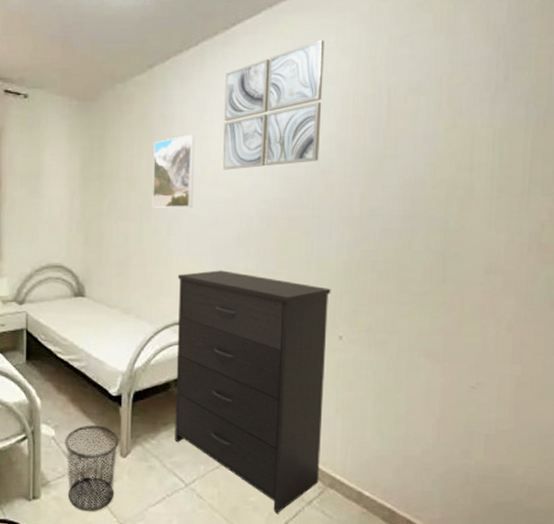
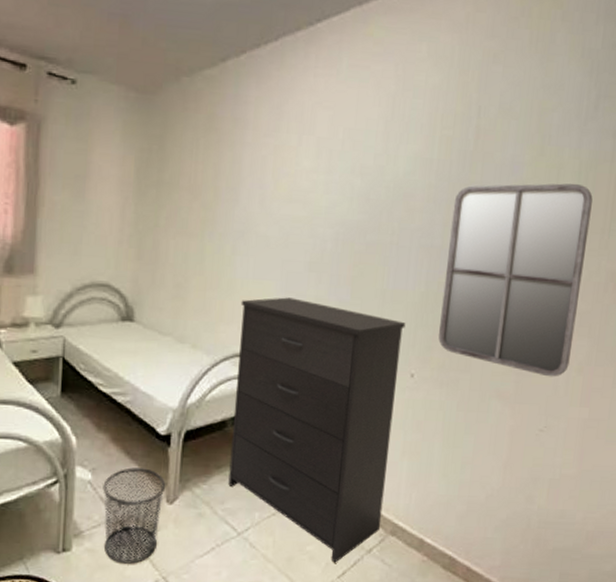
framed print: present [153,134,194,208] -> none [217,142,268,226]
wall art: present [221,39,324,170] -> none [296,46,416,186]
home mirror: none [363,151,509,336] -> present [438,183,593,377]

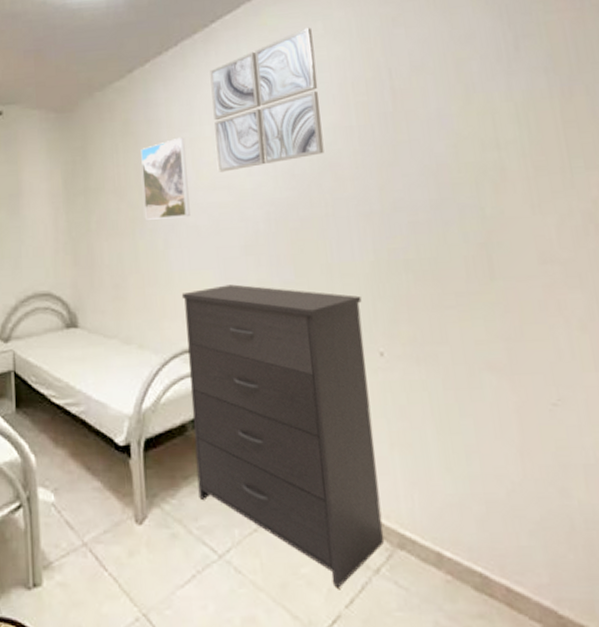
waste bin: present [103,467,166,564] -> none [67,484,133,599]
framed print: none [217,142,268,226] -> present [141,137,190,220]
wall art: none [296,46,416,186] -> present [210,27,325,172]
home mirror: present [438,183,593,377] -> none [384,125,568,340]

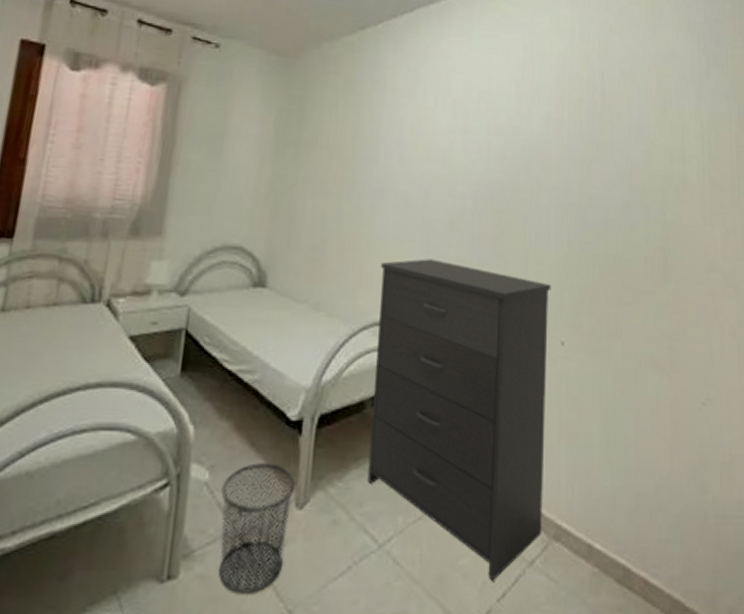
waste bin: none [67,484,133,599] -> present [218,463,296,594]
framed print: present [141,137,190,220] -> none [355,103,406,185]
wall art: present [210,27,325,172] -> none [434,19,539,145]

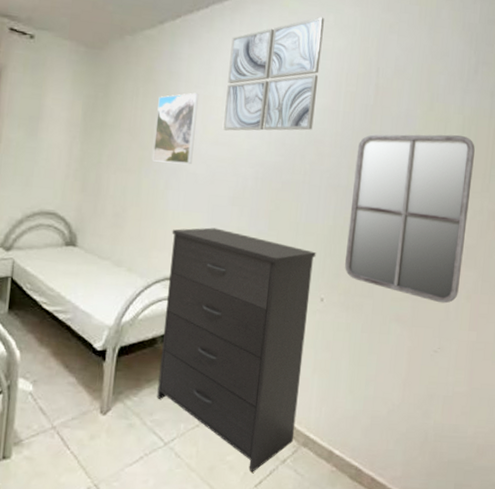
waste bin: present [218,463,296,594] -> none [41,380,101,472]
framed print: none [355,103,406,185] -> present [152,92,199,164]
wall art: none [434,19,539,145] -> present [222,16,324,131]
home mirror: none [585,142,721,342] -> present [344,134,475,304]

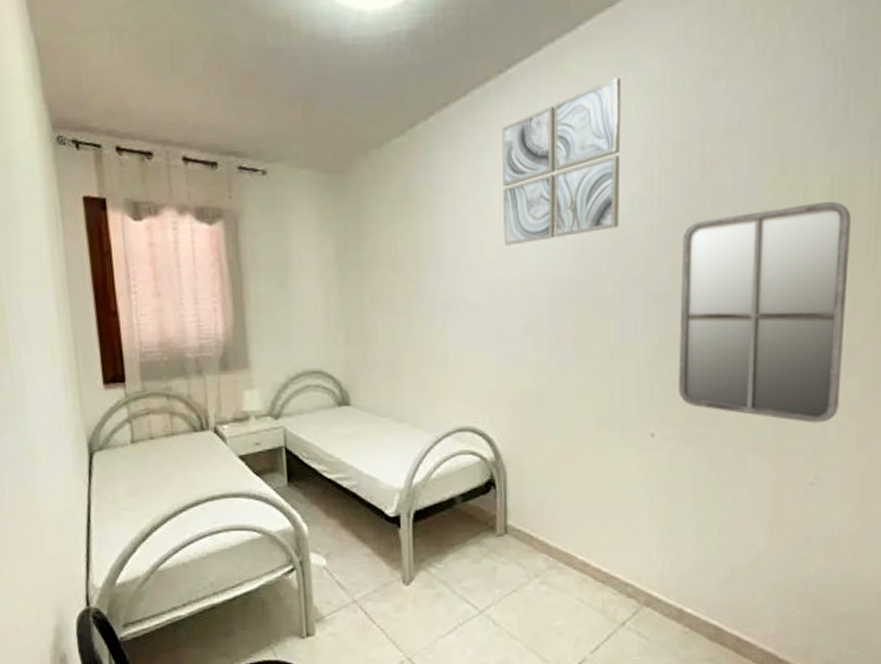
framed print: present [152,92,199,164] -> none [420,205,471,296]
dresser: present [157,227,316,473] -> none [457,365,639,638]

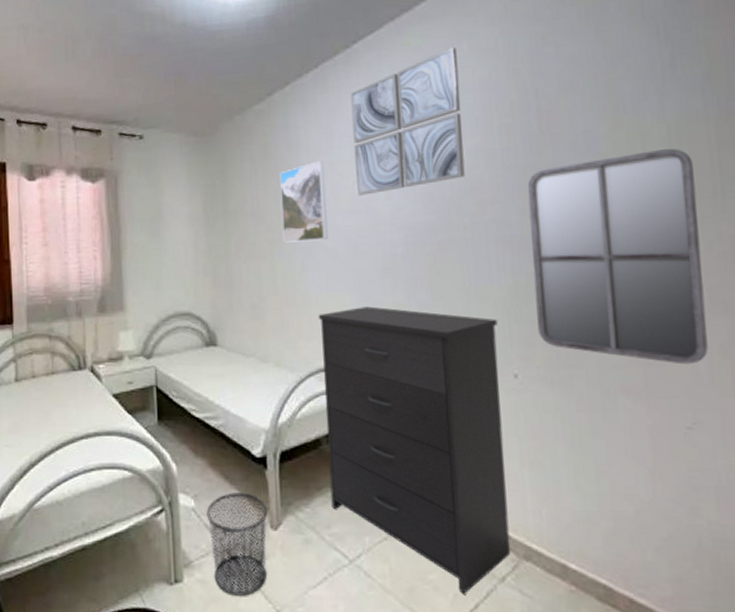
waste bin: none [338,551,401,646] -> present [206,493,268,596]
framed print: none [420,205,471,296] -> present [280,160,328,243]
dresser: none [457,365,639,638] -> present [318,306,511,594]

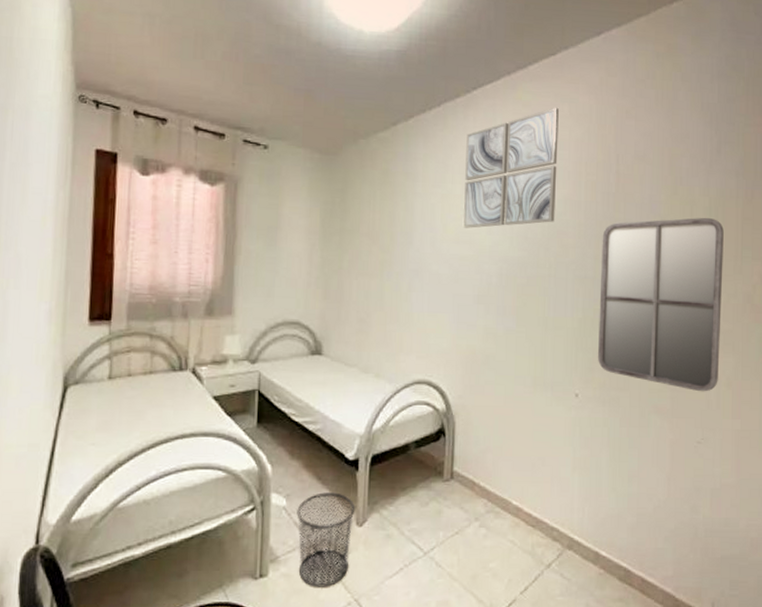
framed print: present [280,160,328,243] -> none [394,192,436,265]
dresser: present [318,306,511,594] -> none [413,328,567,579]

